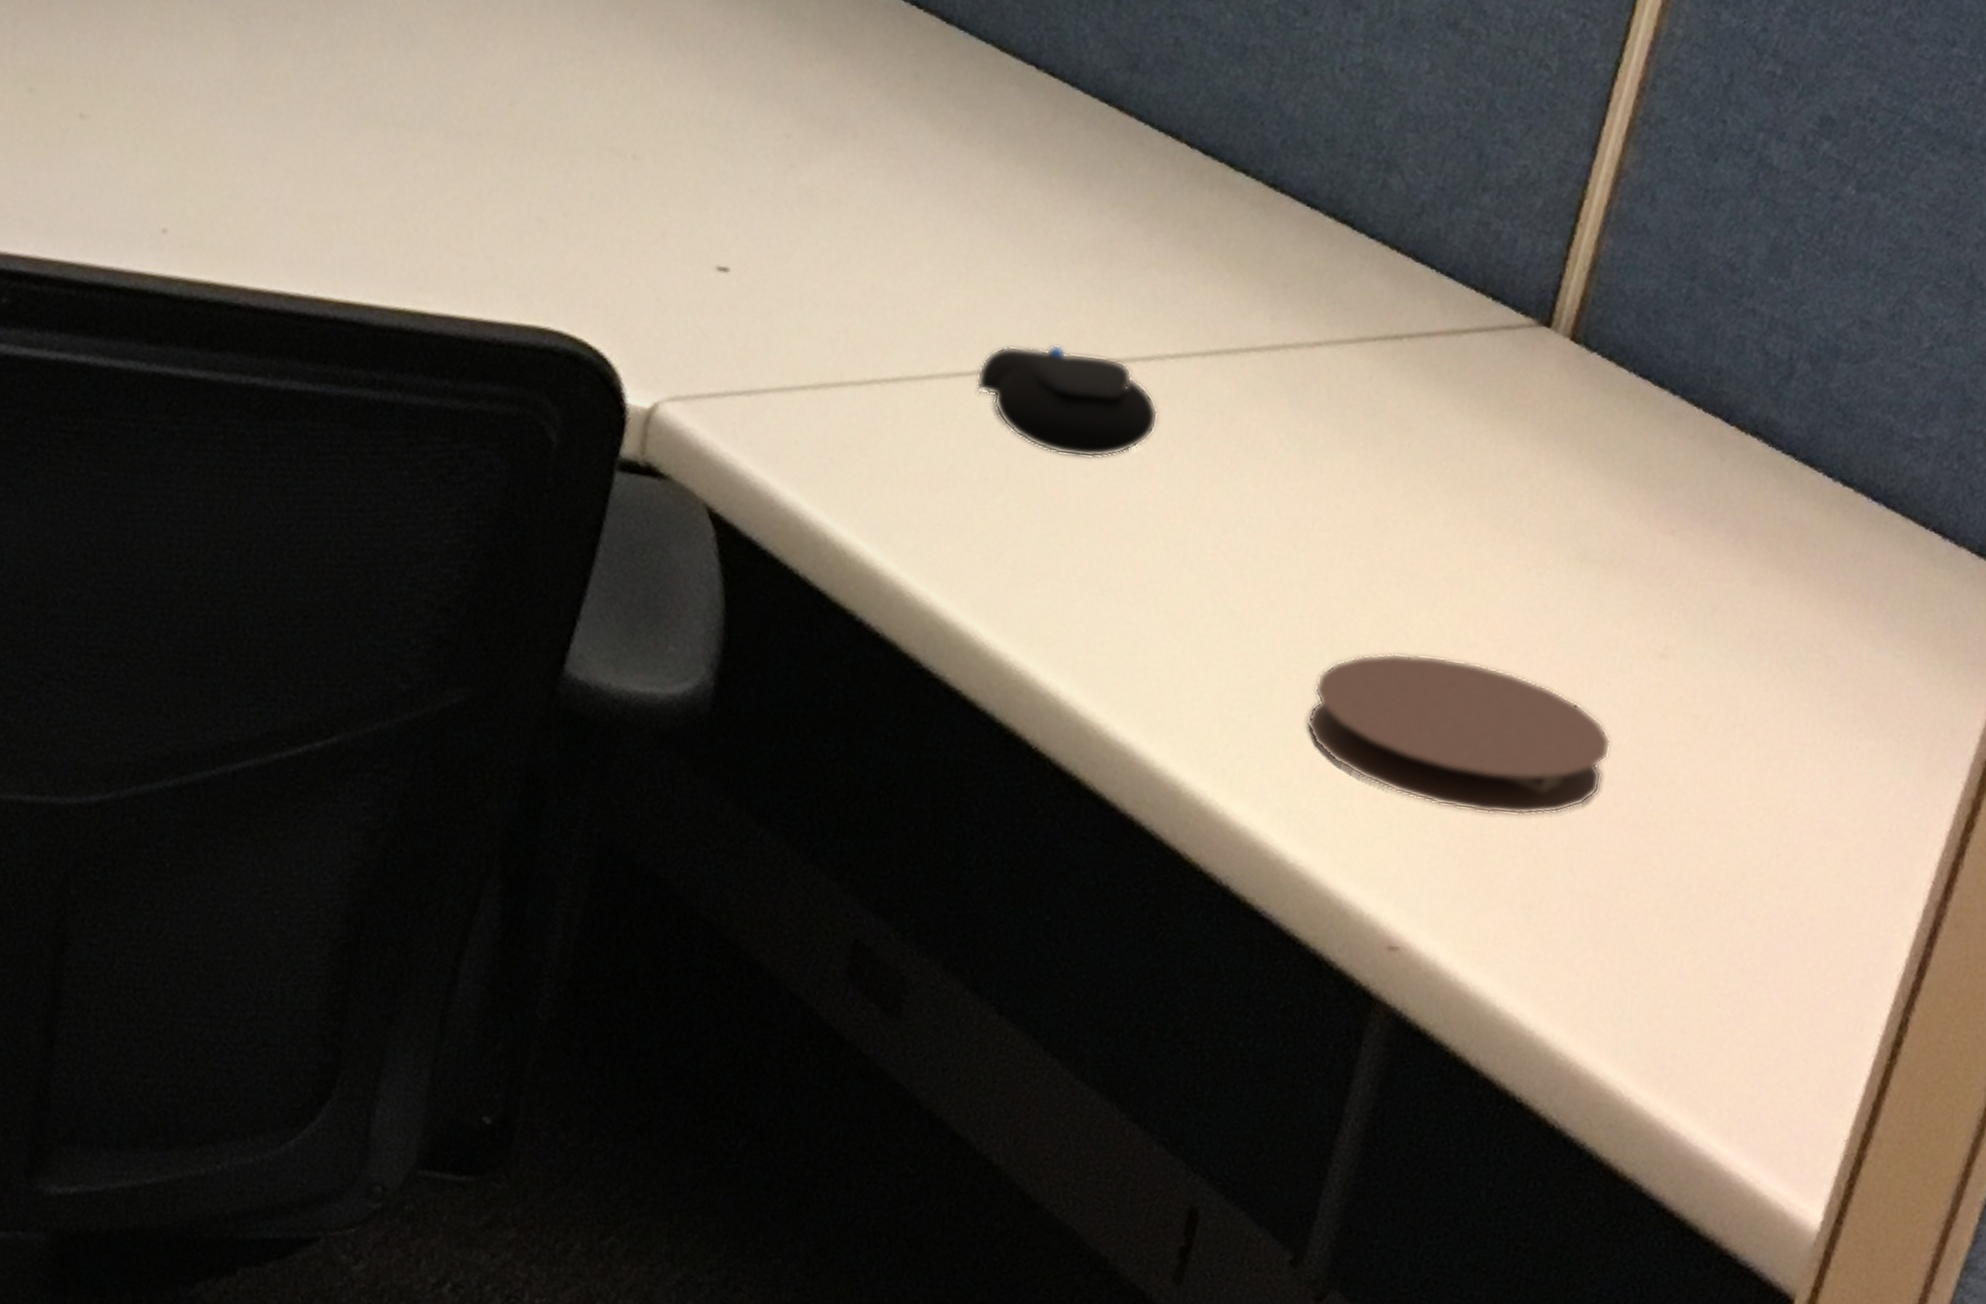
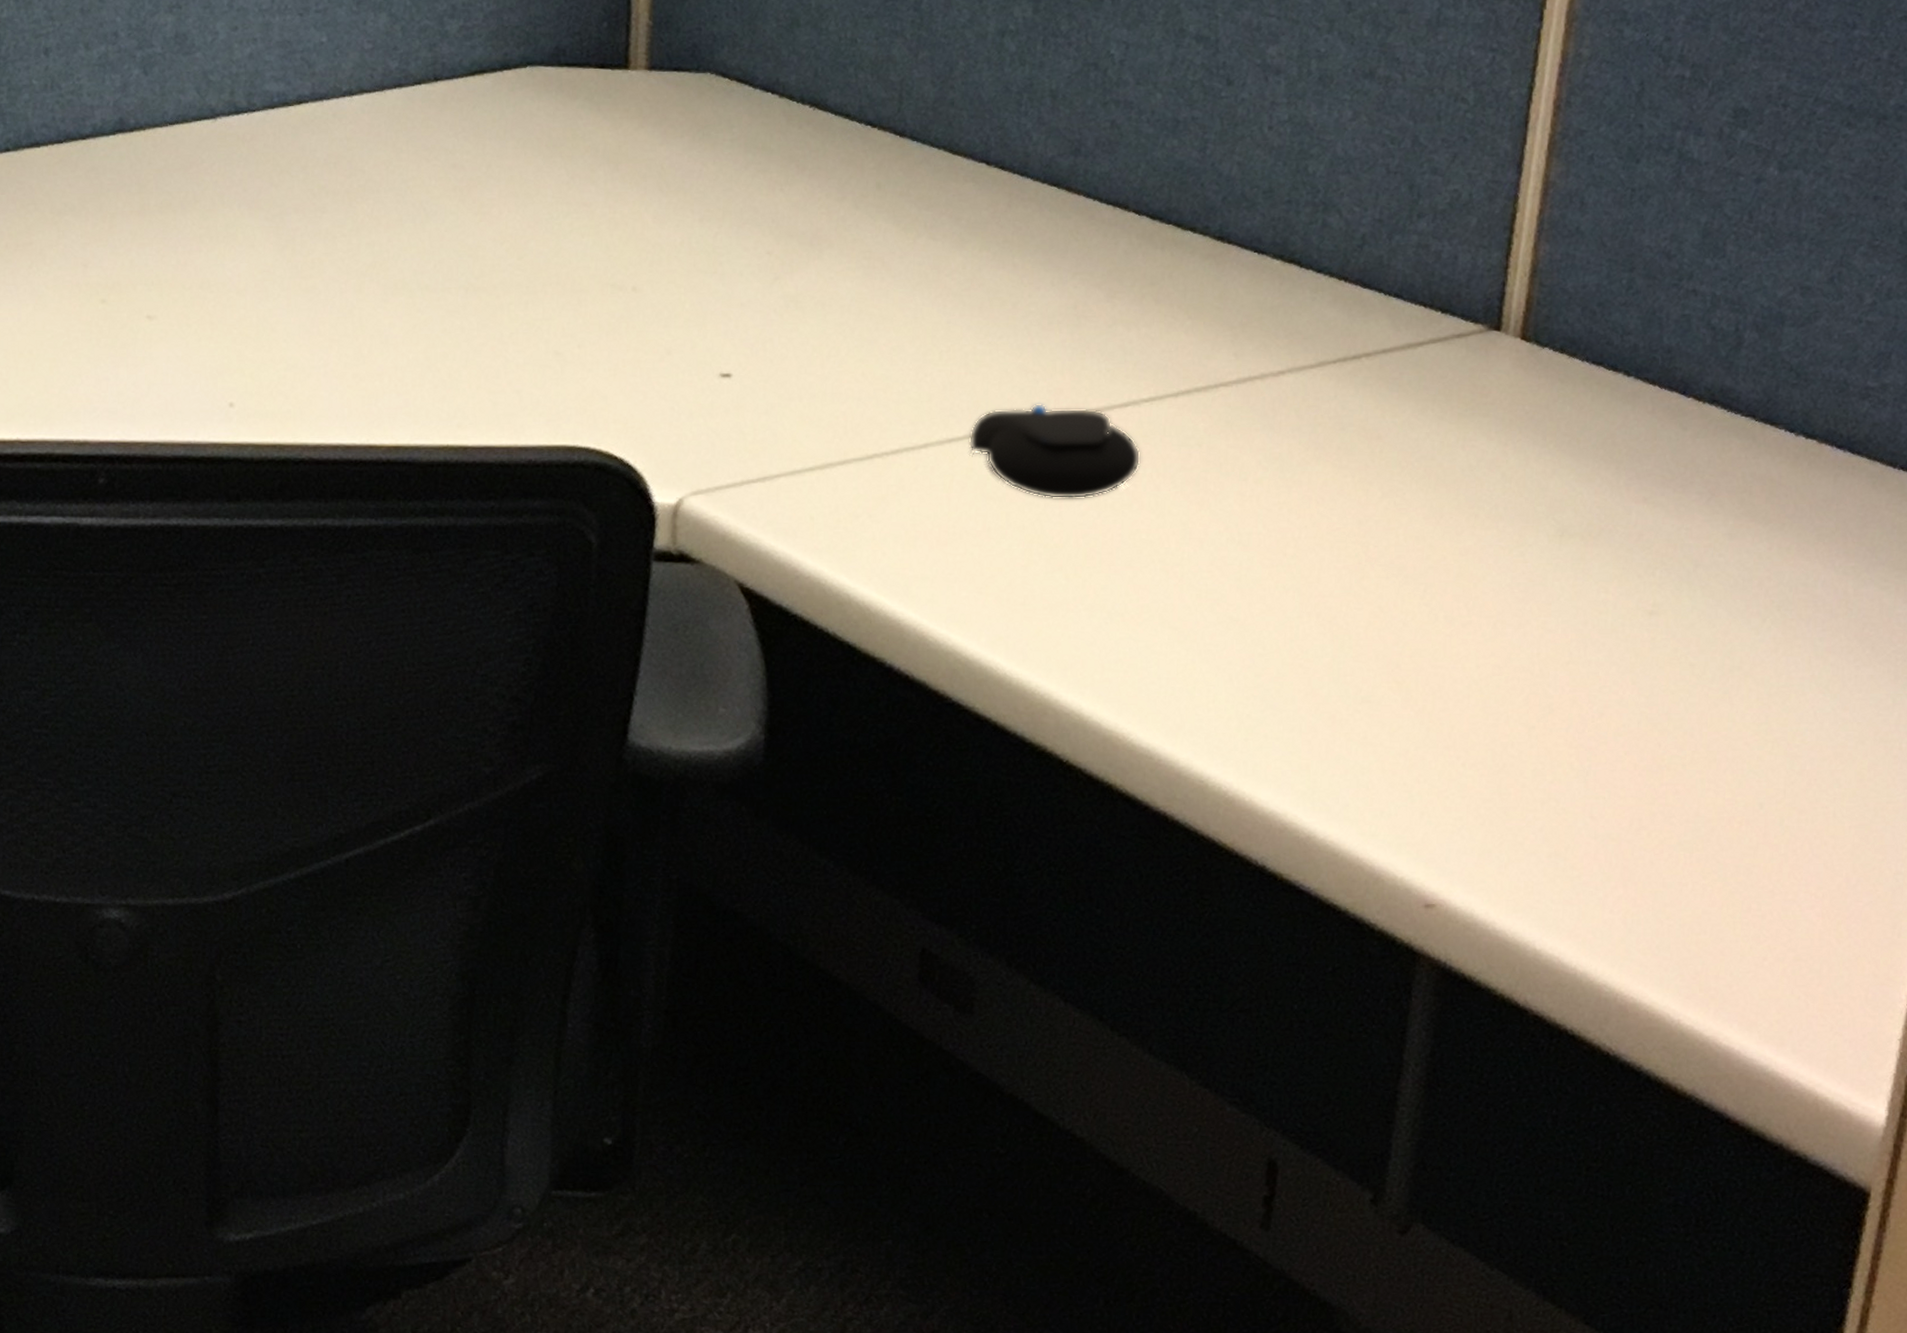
coaster: present [1306,653,1612,816] -> none [1318,638,1614,774]

